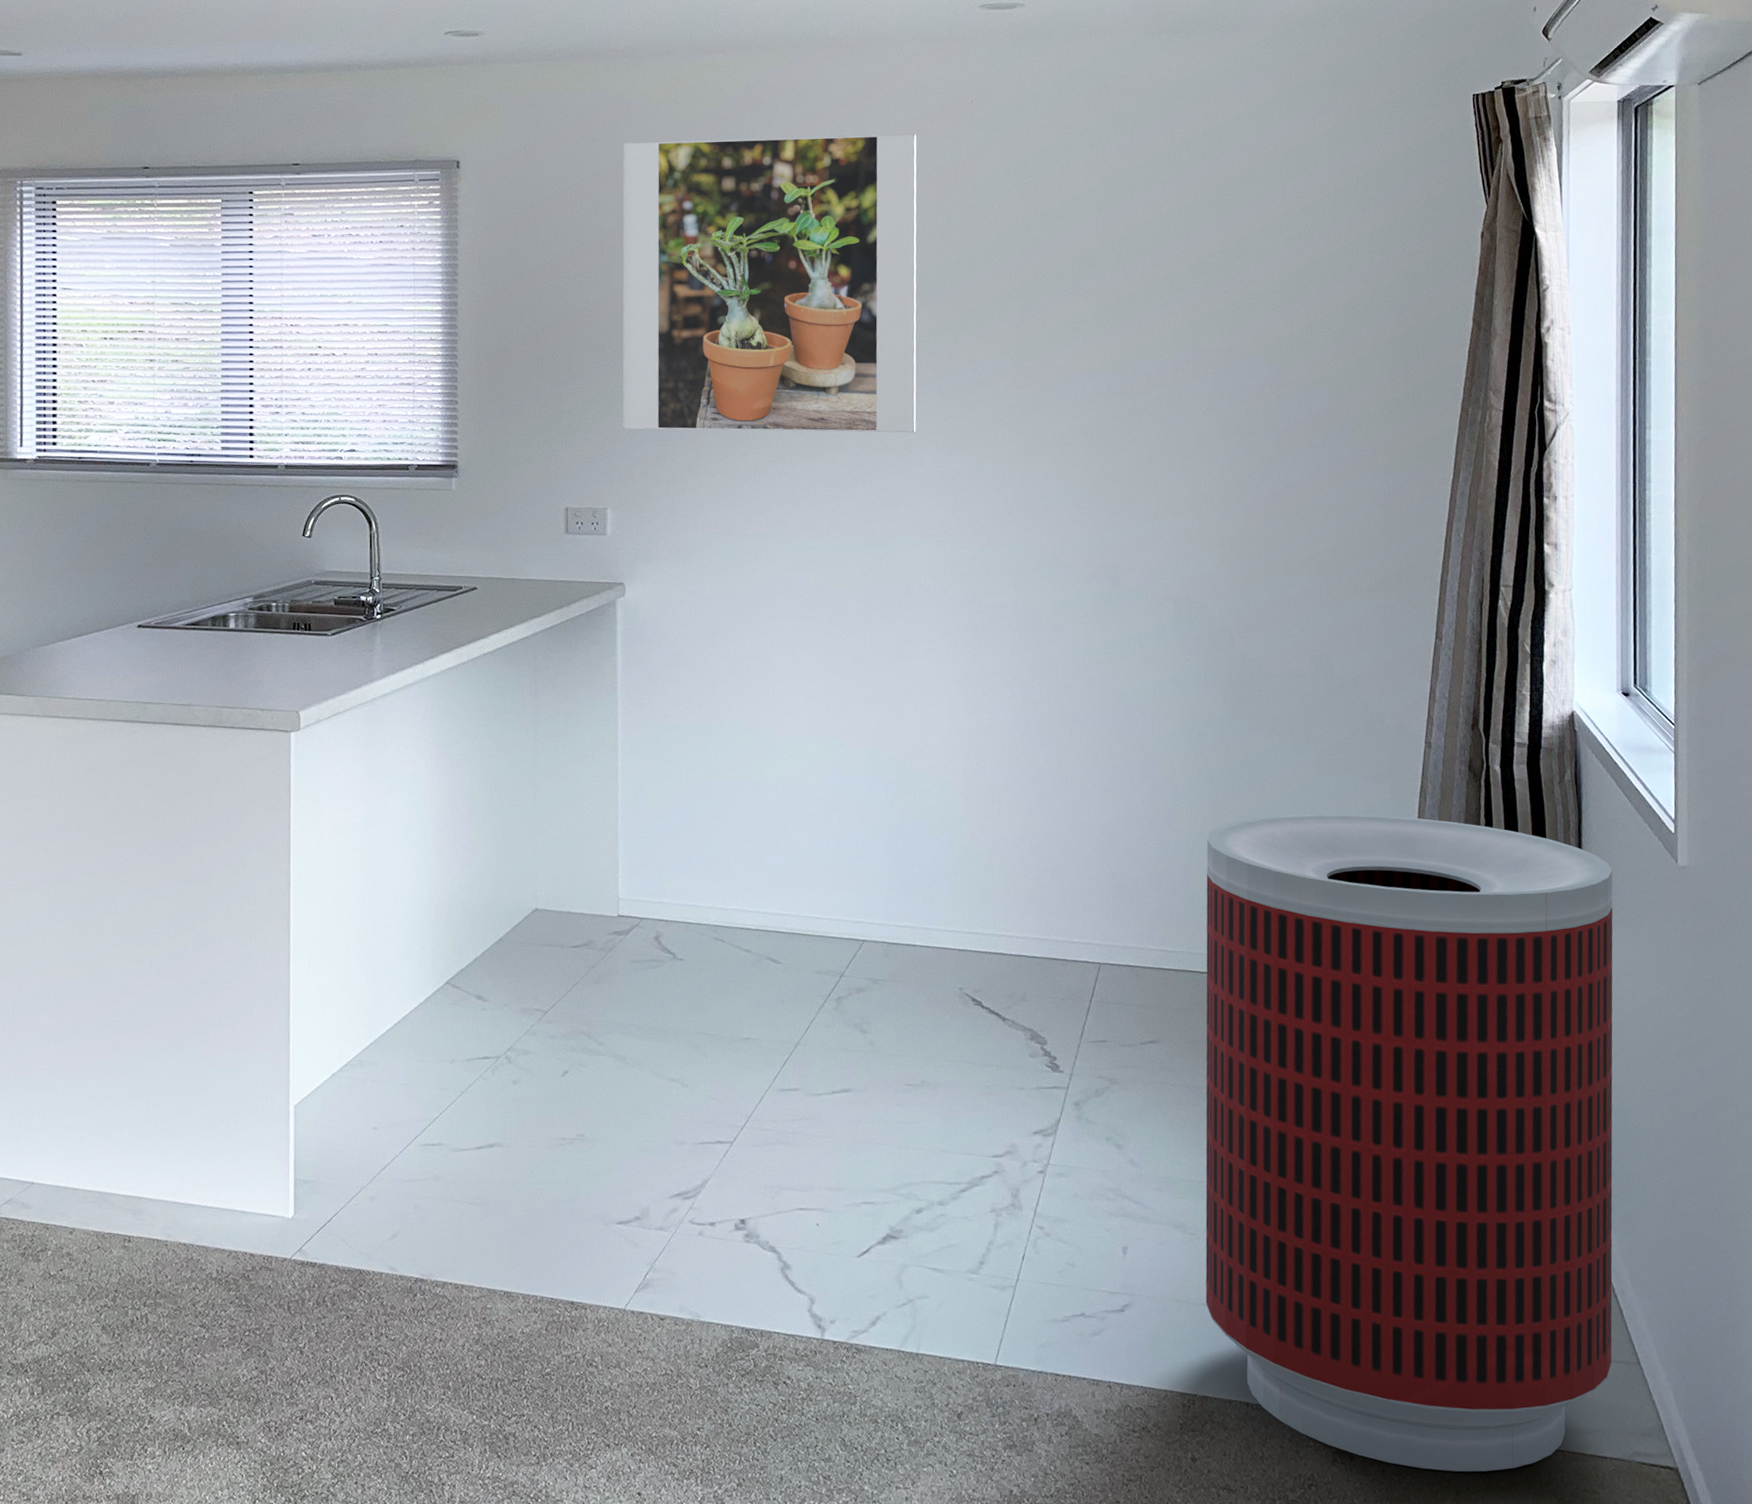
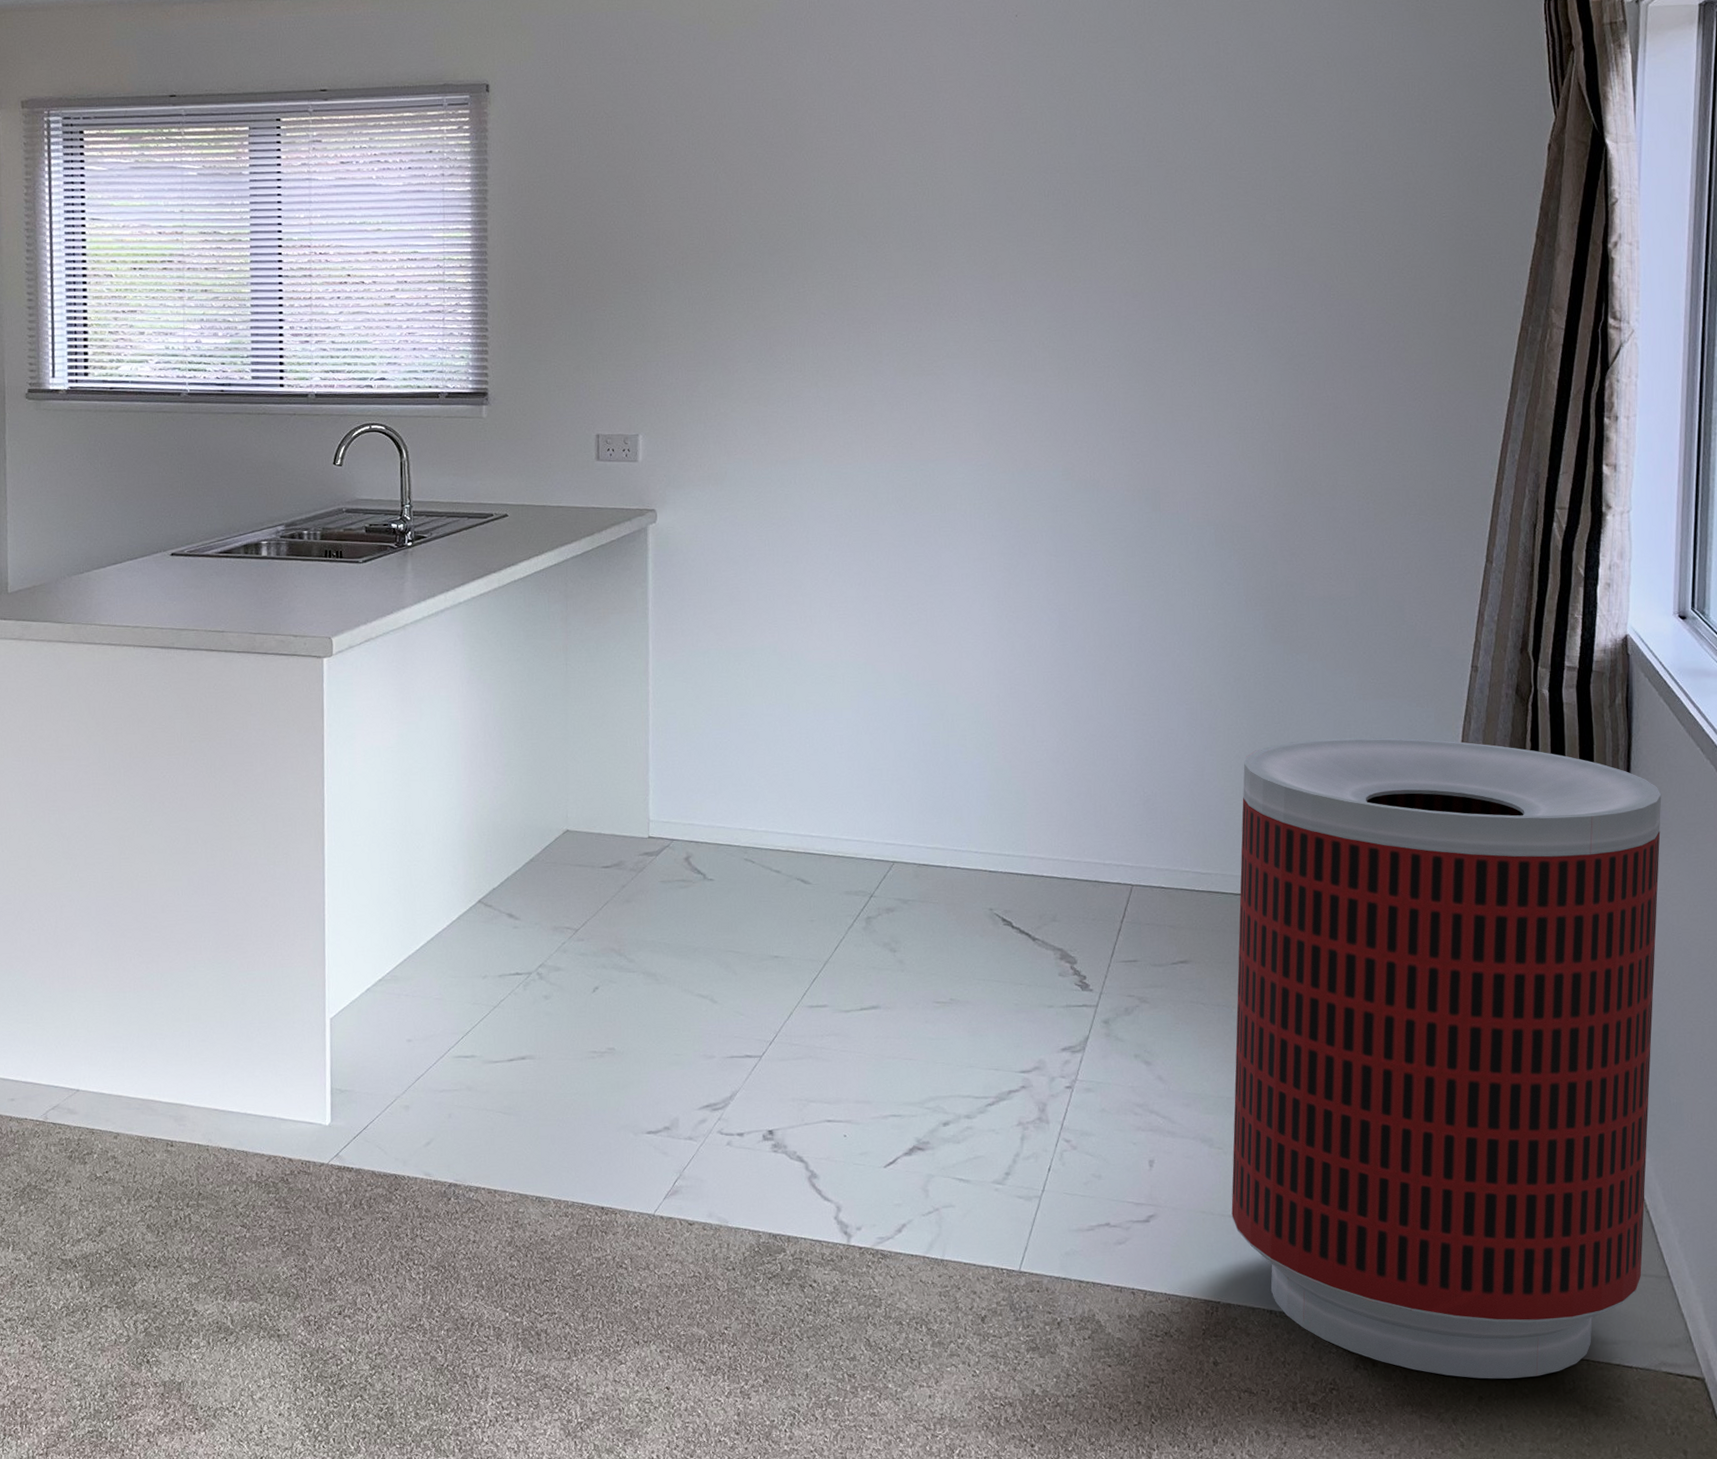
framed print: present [622,134,917,433] -> none [654,50,959,357]

